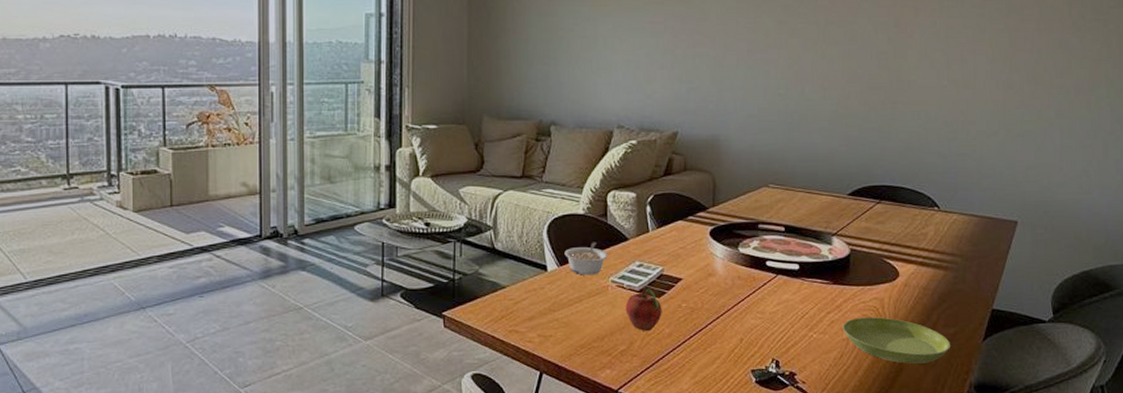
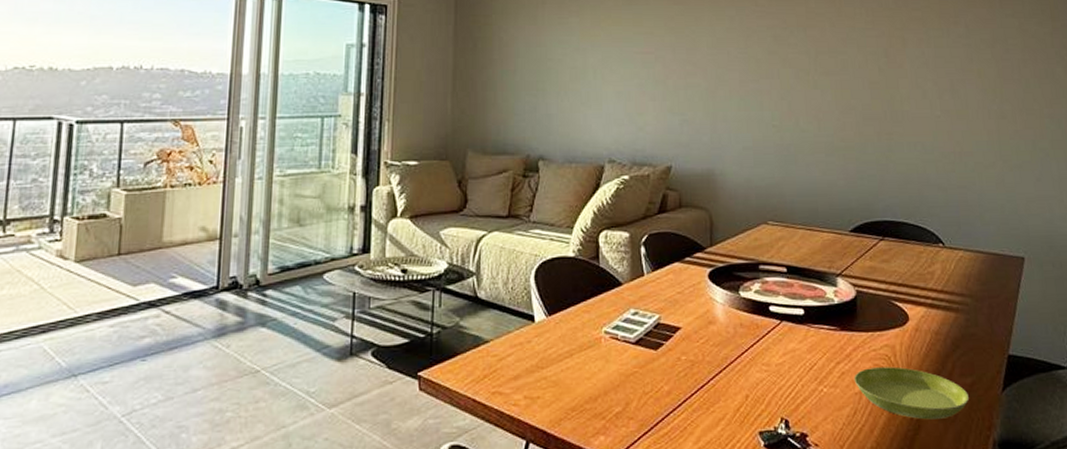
legume: present [564,242,608,275] -> none [553,288,601,326]
fruit: present [625,284,662,331] -> none [620,335,660,389]

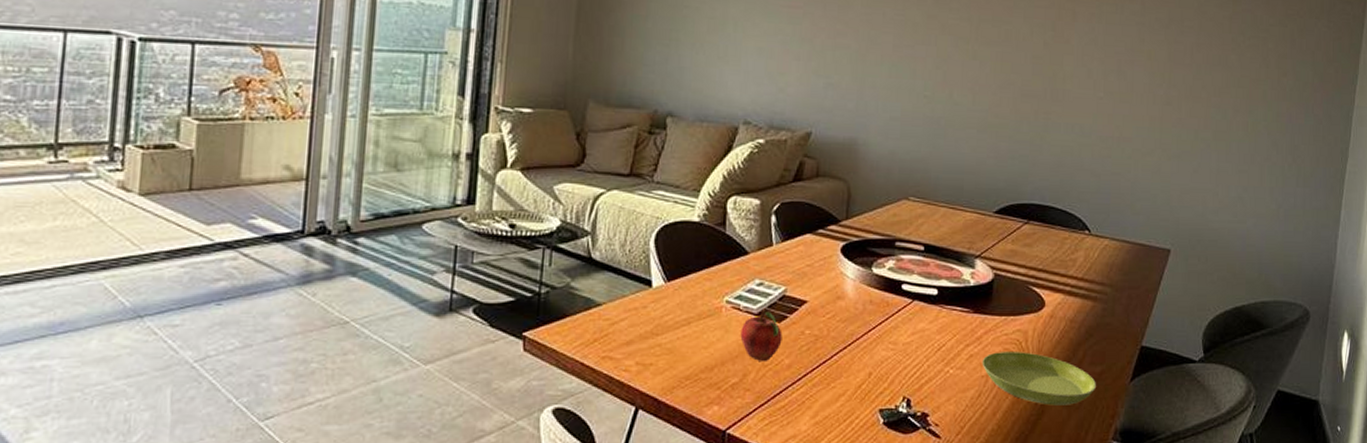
fruit: none [620,335,660,389] -> present [740,307,783,361]

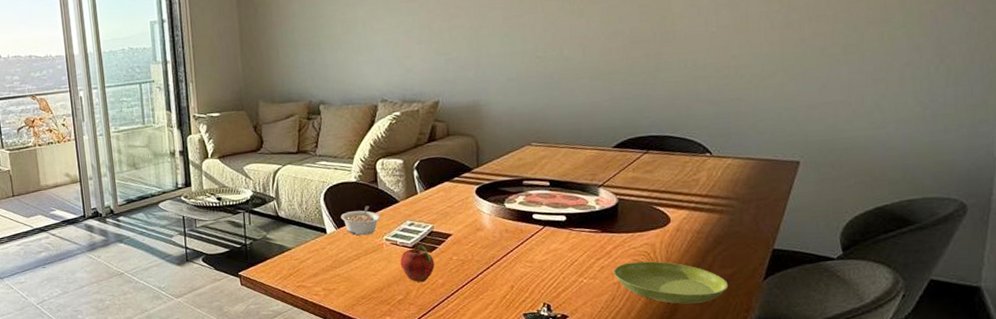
legume: none [673,255,724,294] -> present [341,206,381,236]

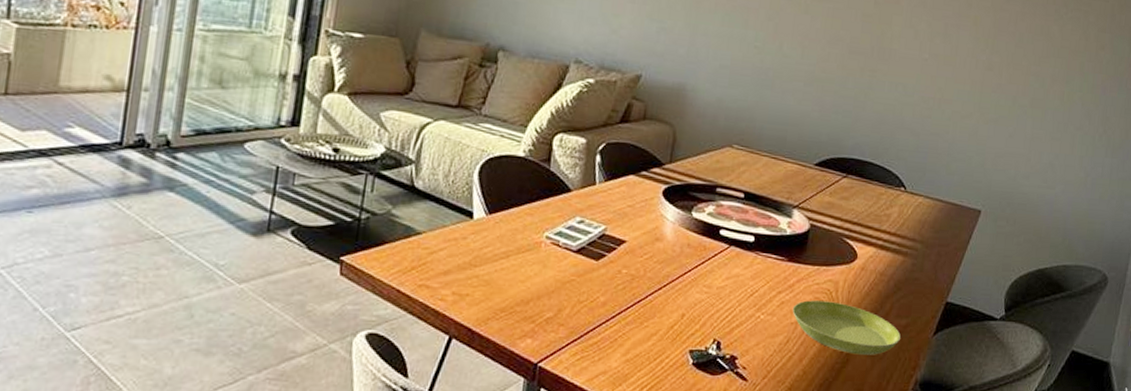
legume: present [341,206,381,236] -> none [495,190,546,228]
fruit: present [400,241,435,282] -> none [557,244,600,297]

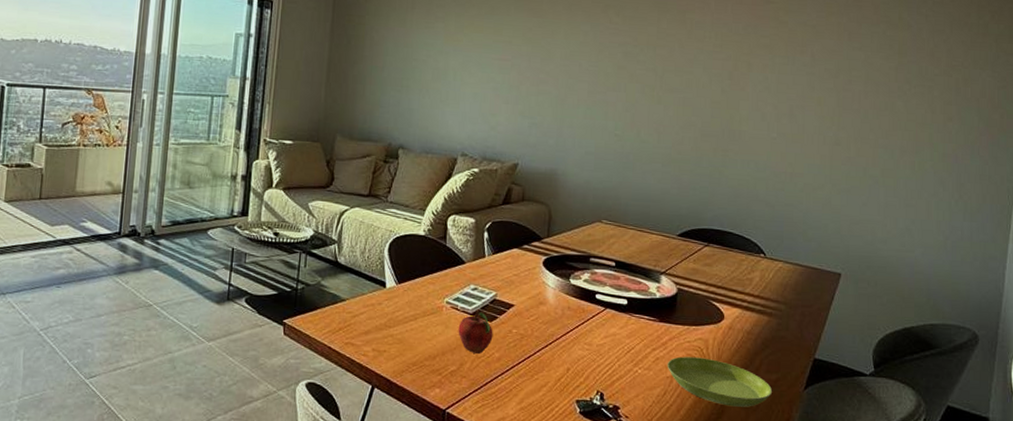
fruit: none [557,244,600,297] -> present [458,308,493,354]

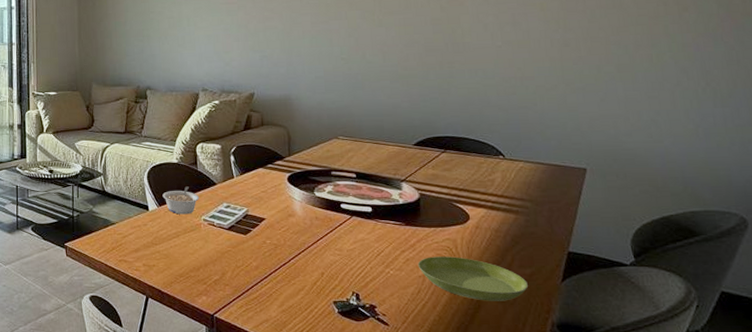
legume: none [403,263,445,295] -> present [162,186,200,215]
fruit: present [458,308,493,354] -> none [216,223,249,263]

